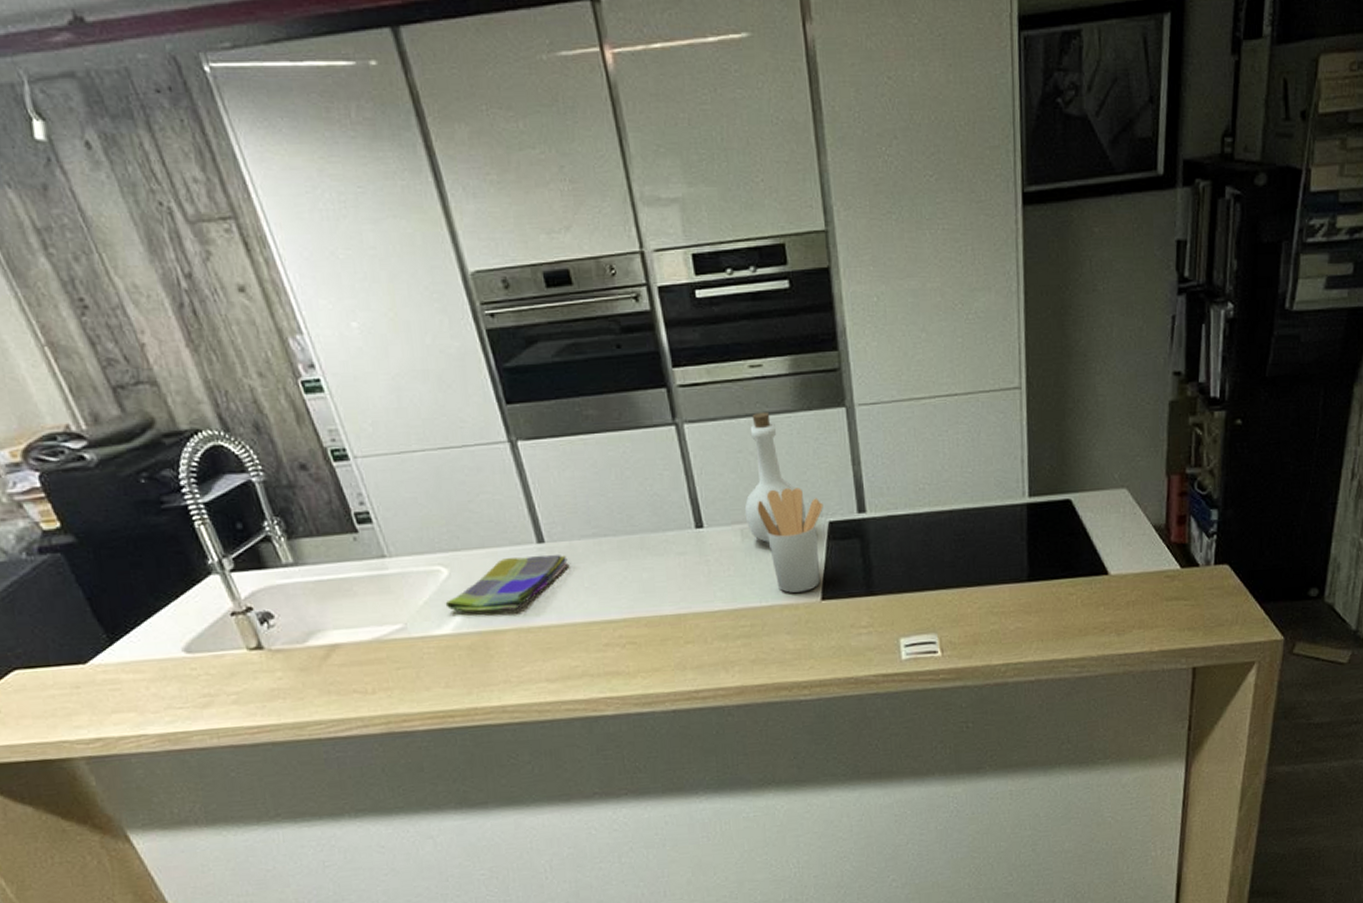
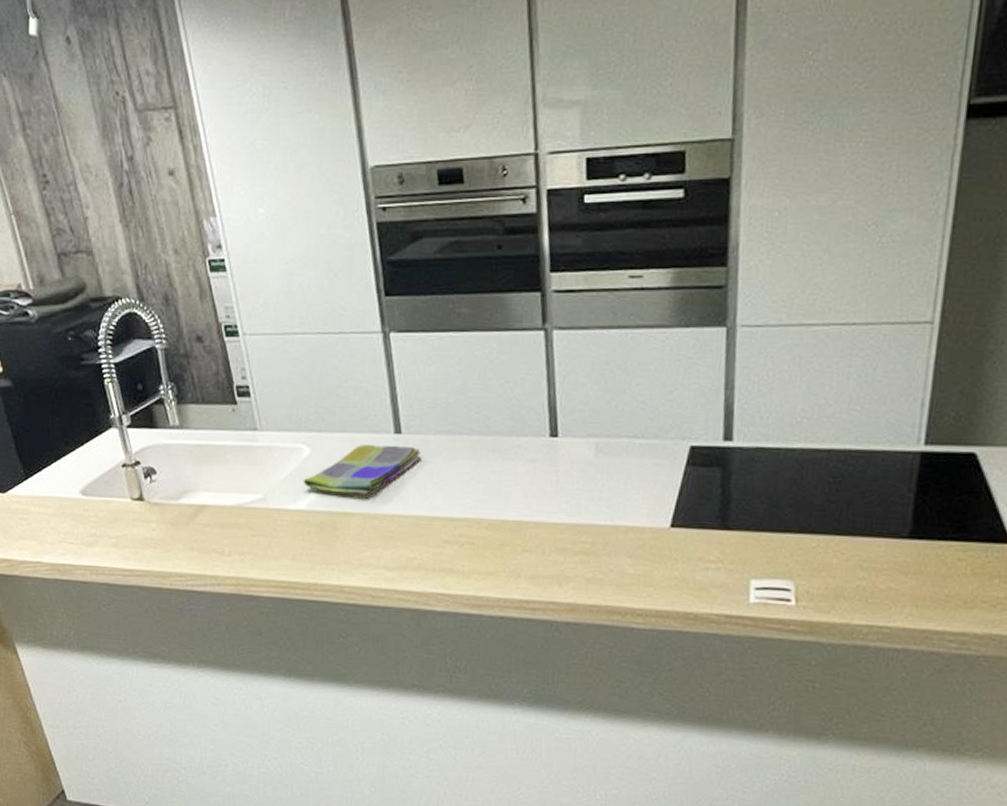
bottle: present [744,411,806,542] -> none [602,324,667,460]
utensil holder: present [757,487,823,593] -> none [616,406,687,516]

